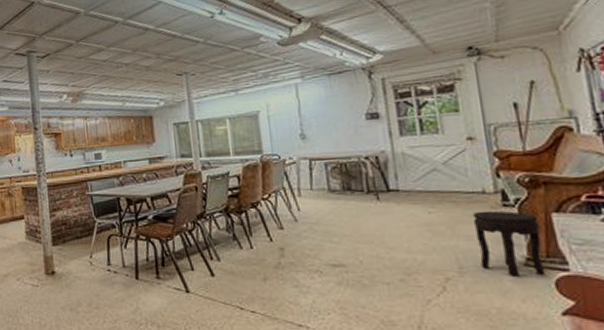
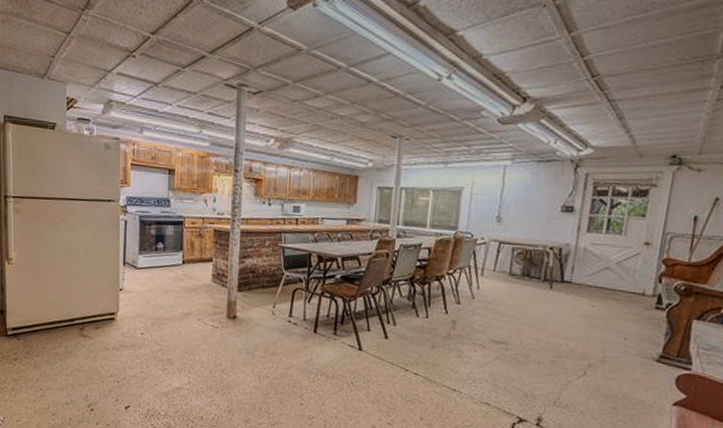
side table: present [472,210,546,277] -> none [621,310,680,372]

